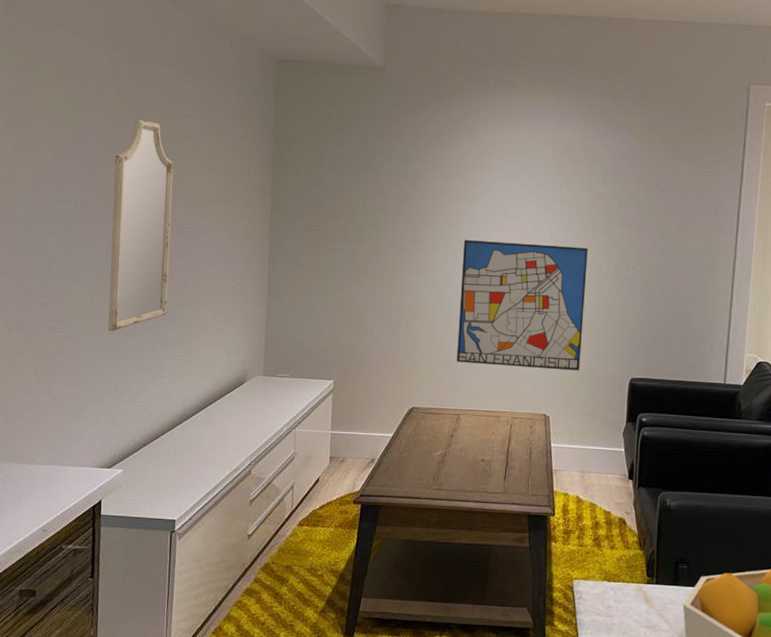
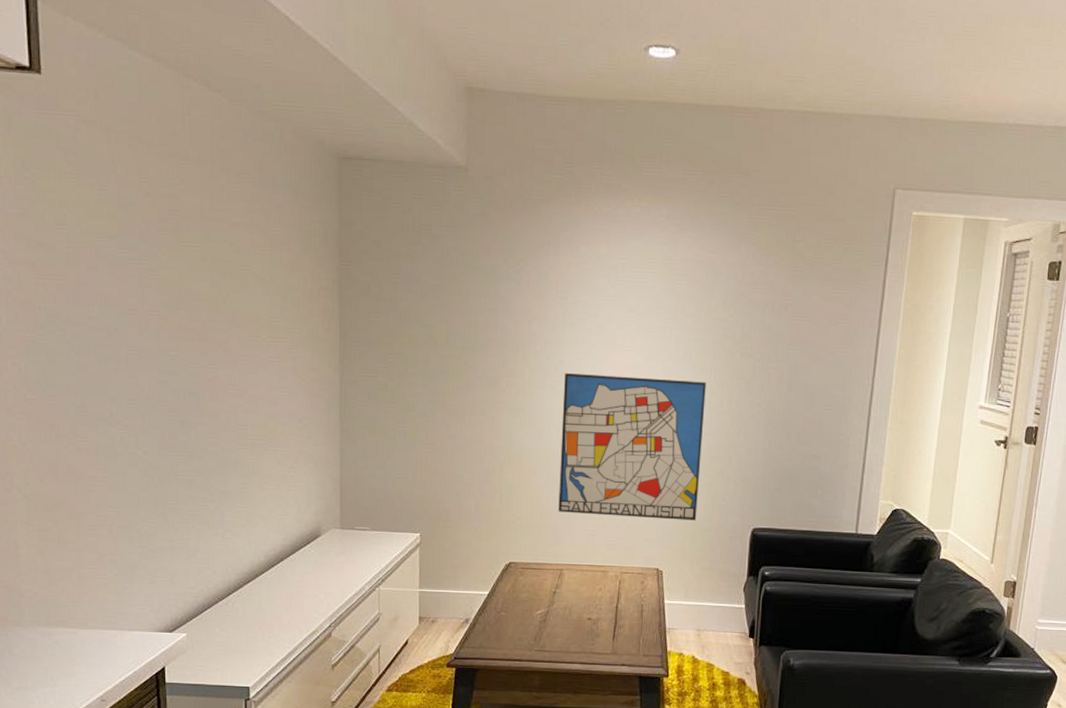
home mirror: present [108,119,174,331] -> none [151,229,225,480]

